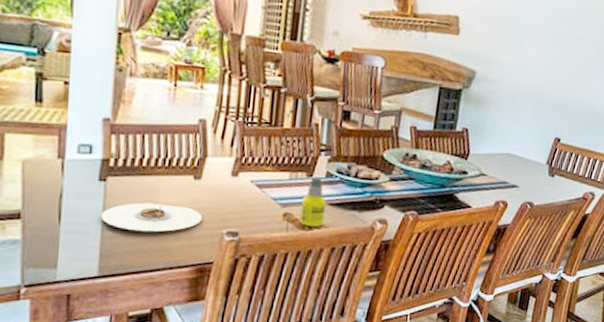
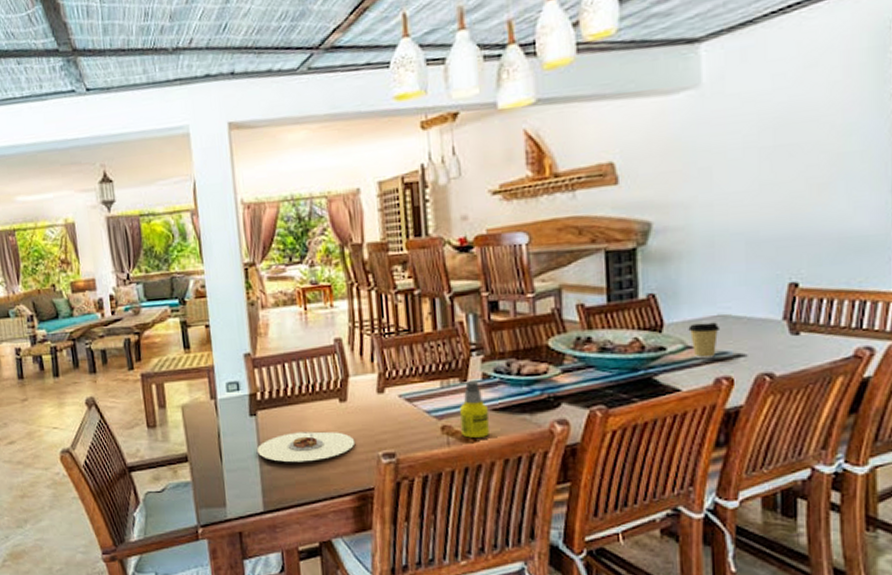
coffee cup: none [485,157,506,186] -> present [688,322,719,360]

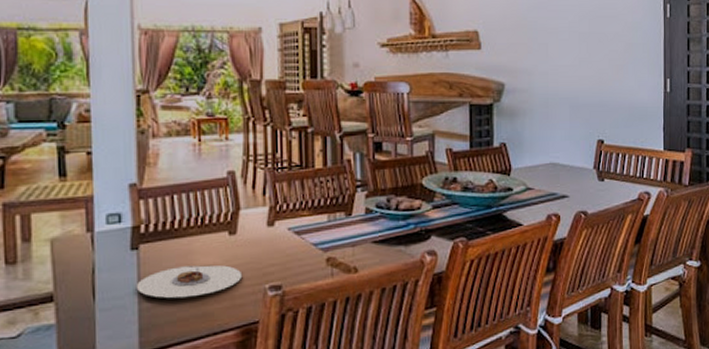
bottle: present [460,381,489,438] -> none [344,215,369,269]
coffee cup: present [688,322,719,360] -> none [529,169,551,199]

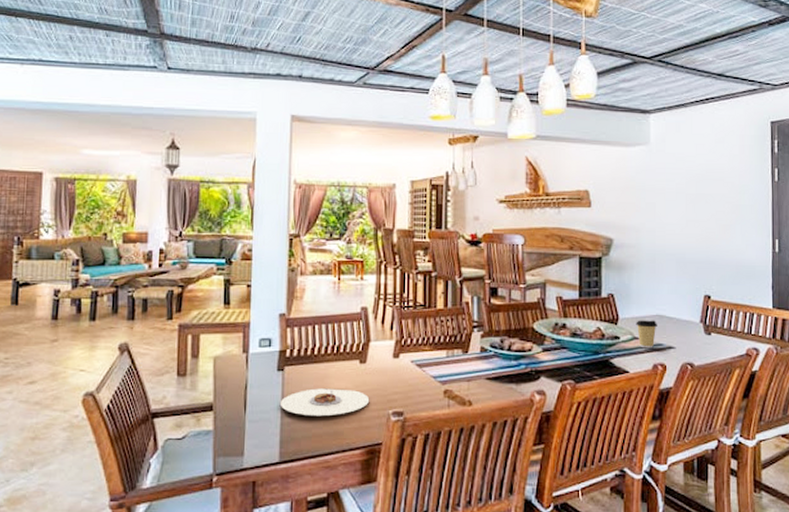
coffee cup: none [529,169,551,199] -> present [636,320,657,349]

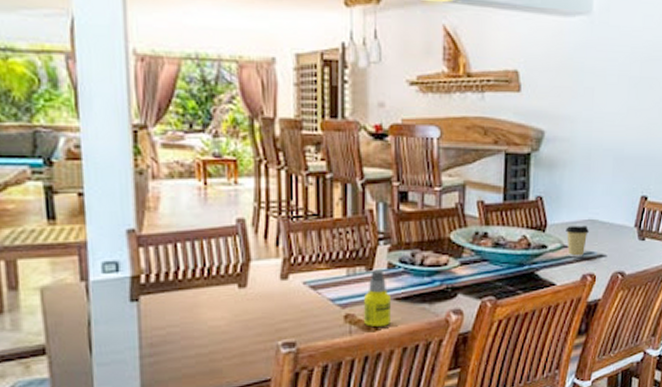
plate: present [279,388,370,417] -> none [136,319,254,354]
bottle: none [460,353,483,402] -> present [364,270,391,327]

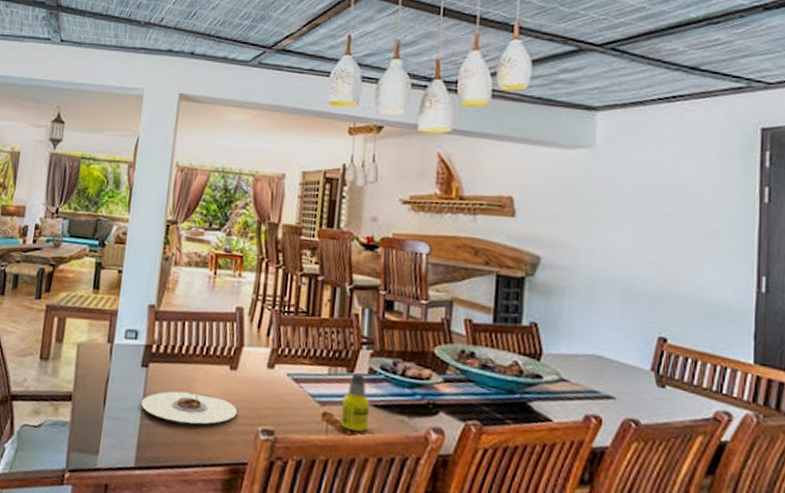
plate: none [136,319,254,354] -> present [140,391,238,424]
coffee cup: present [565,226,589,258] -> none [564,358,593,395]

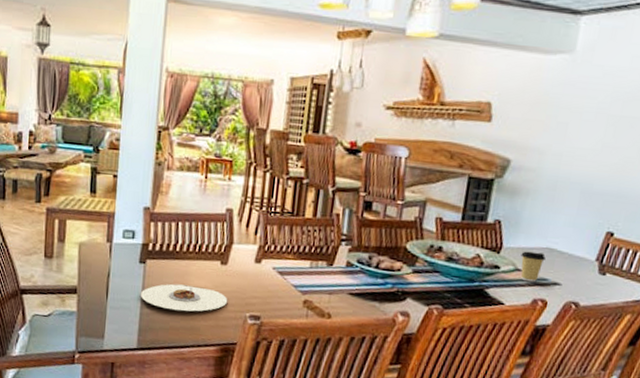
bottle: present [341,373,369,432] -> none [320,266,346,316]
coffee cup: none [564,358,593,395] -> present [521,251,546,283]

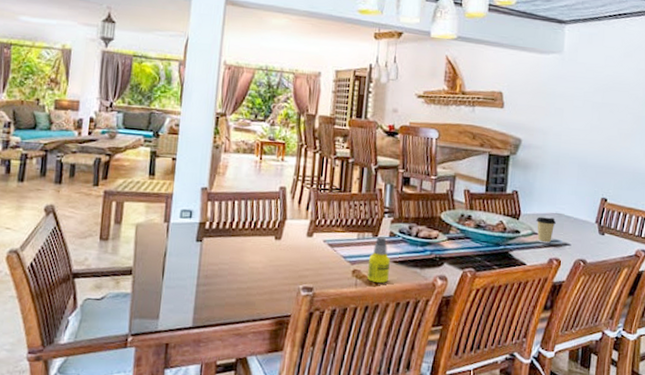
plate: present [140,283,228,312] -> none [196,260,282,287]
bottle: none [320,266,346,316] -> present [367,236,390,283]

